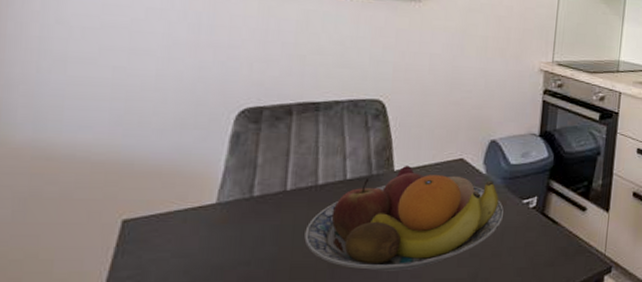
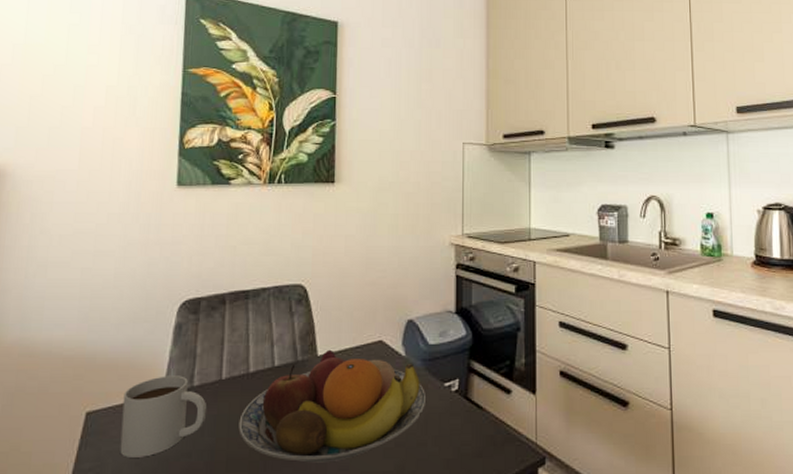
mug: none [165,185,269,266] -> present [120,376,208,458]

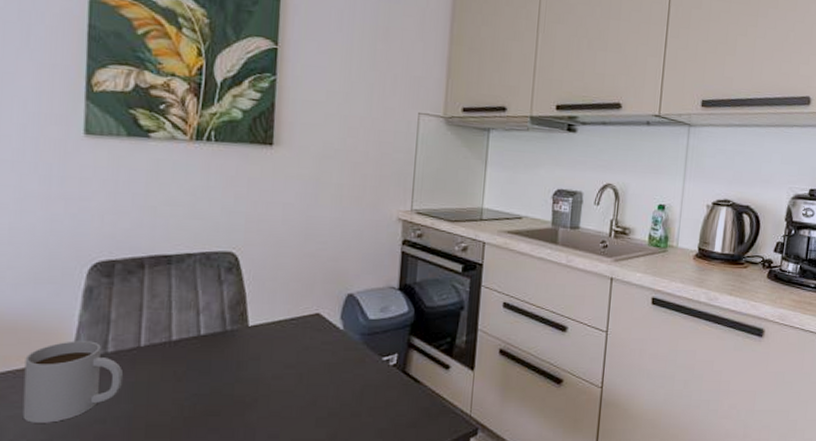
fruit bowl: present [239,349,425,463] -> none [159,320,363,431]

